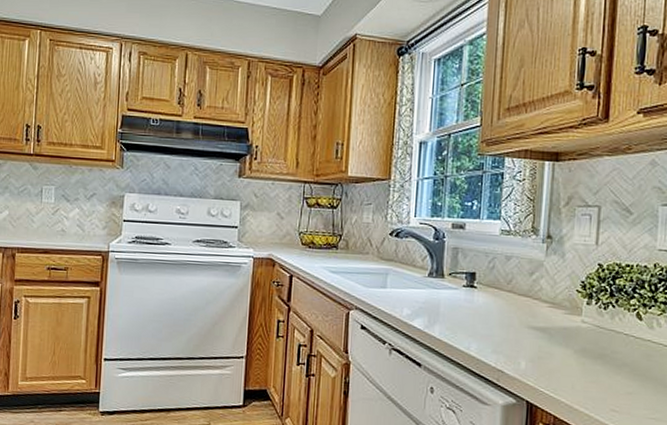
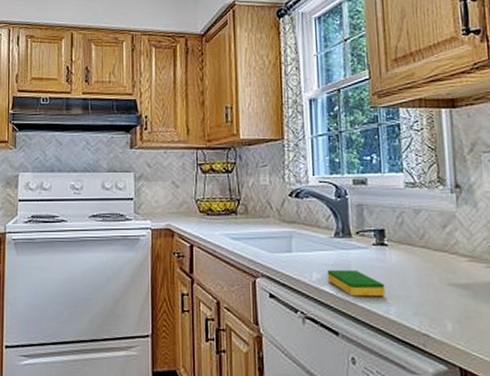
dish sponge: none [417,306,469,335] -> present [327,269,386,297]

